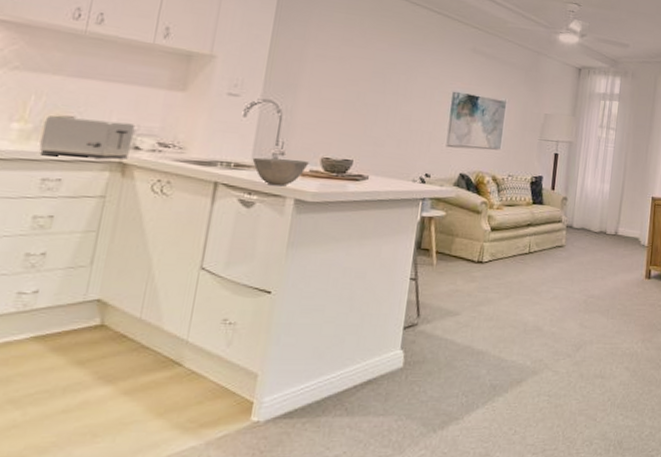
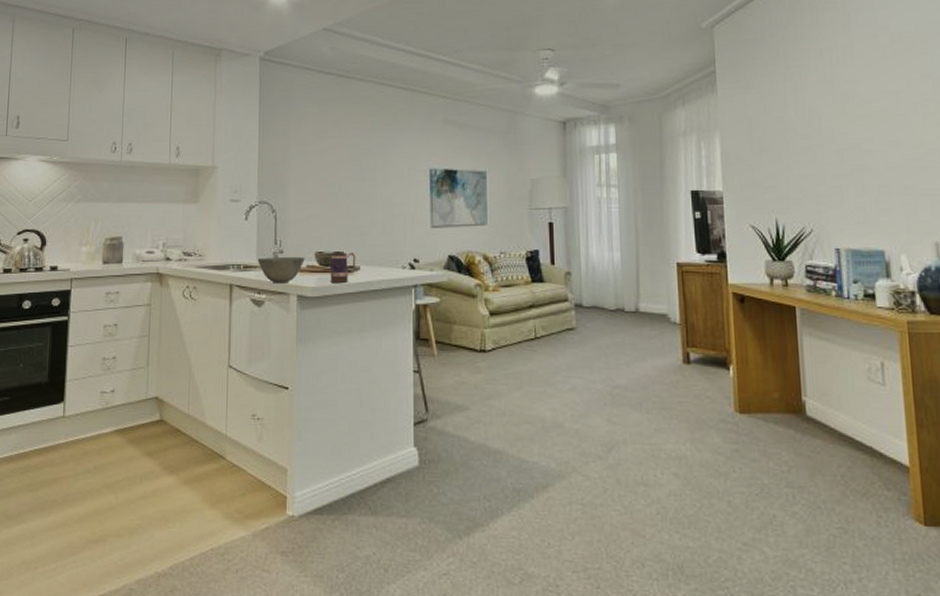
toaster: present [39,116,136,160] -> none [101,237,165,273]
mug: none [334,160,366,192] -> present [330,252,356,284]

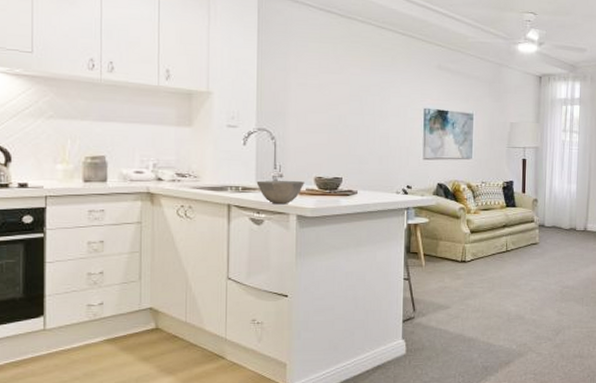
mug: present [330,252,356,284] -> none [329,178,354,206]

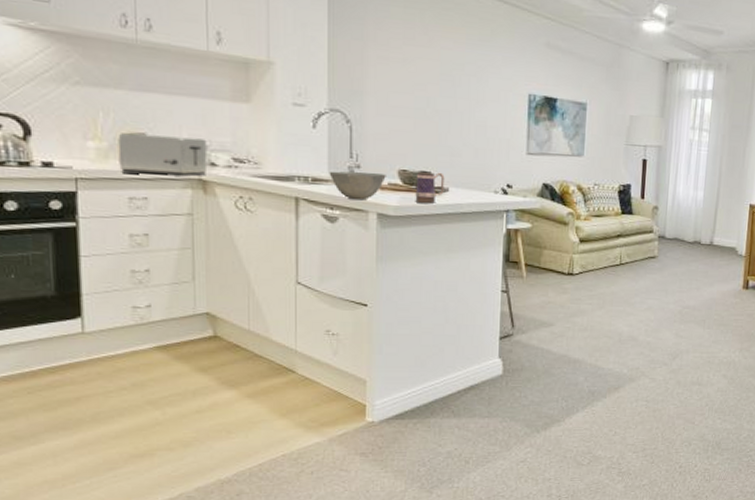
toaster: none [82,156,156,192] -> present [117,133,208,178]
mug: none [329,178,354,206] -> present [415,172,445,205]

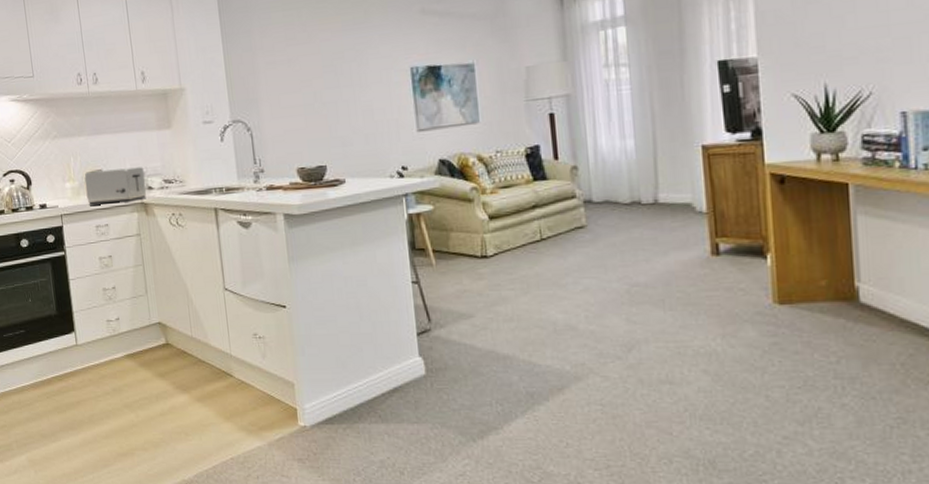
bowl: present [329,171,386,201] -> none [238,175,287,204]
mug: present [415,172,445,205] -> none [314,164,341,200]

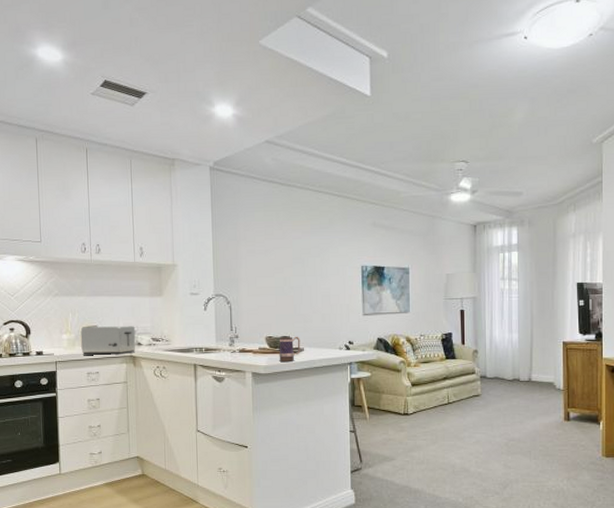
mug: none [314,164,341,200] -> present [279,336,301,363]

